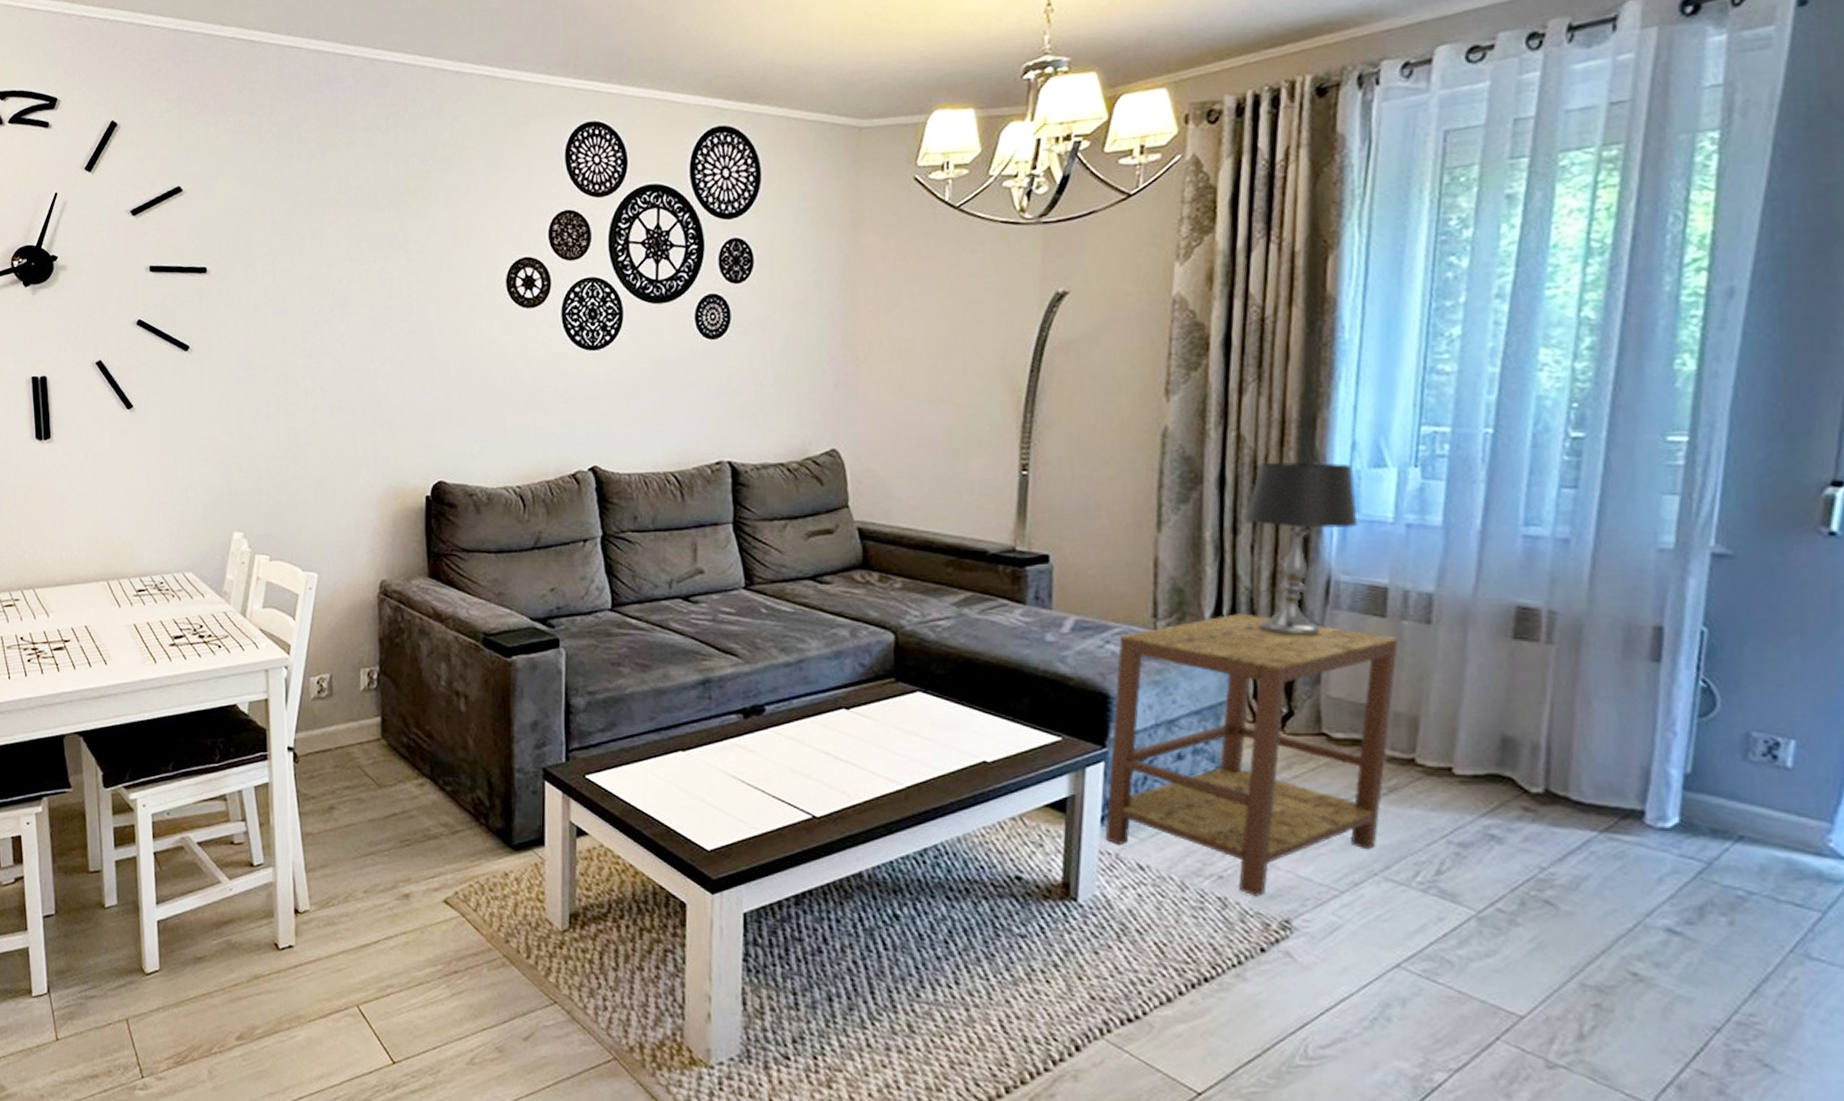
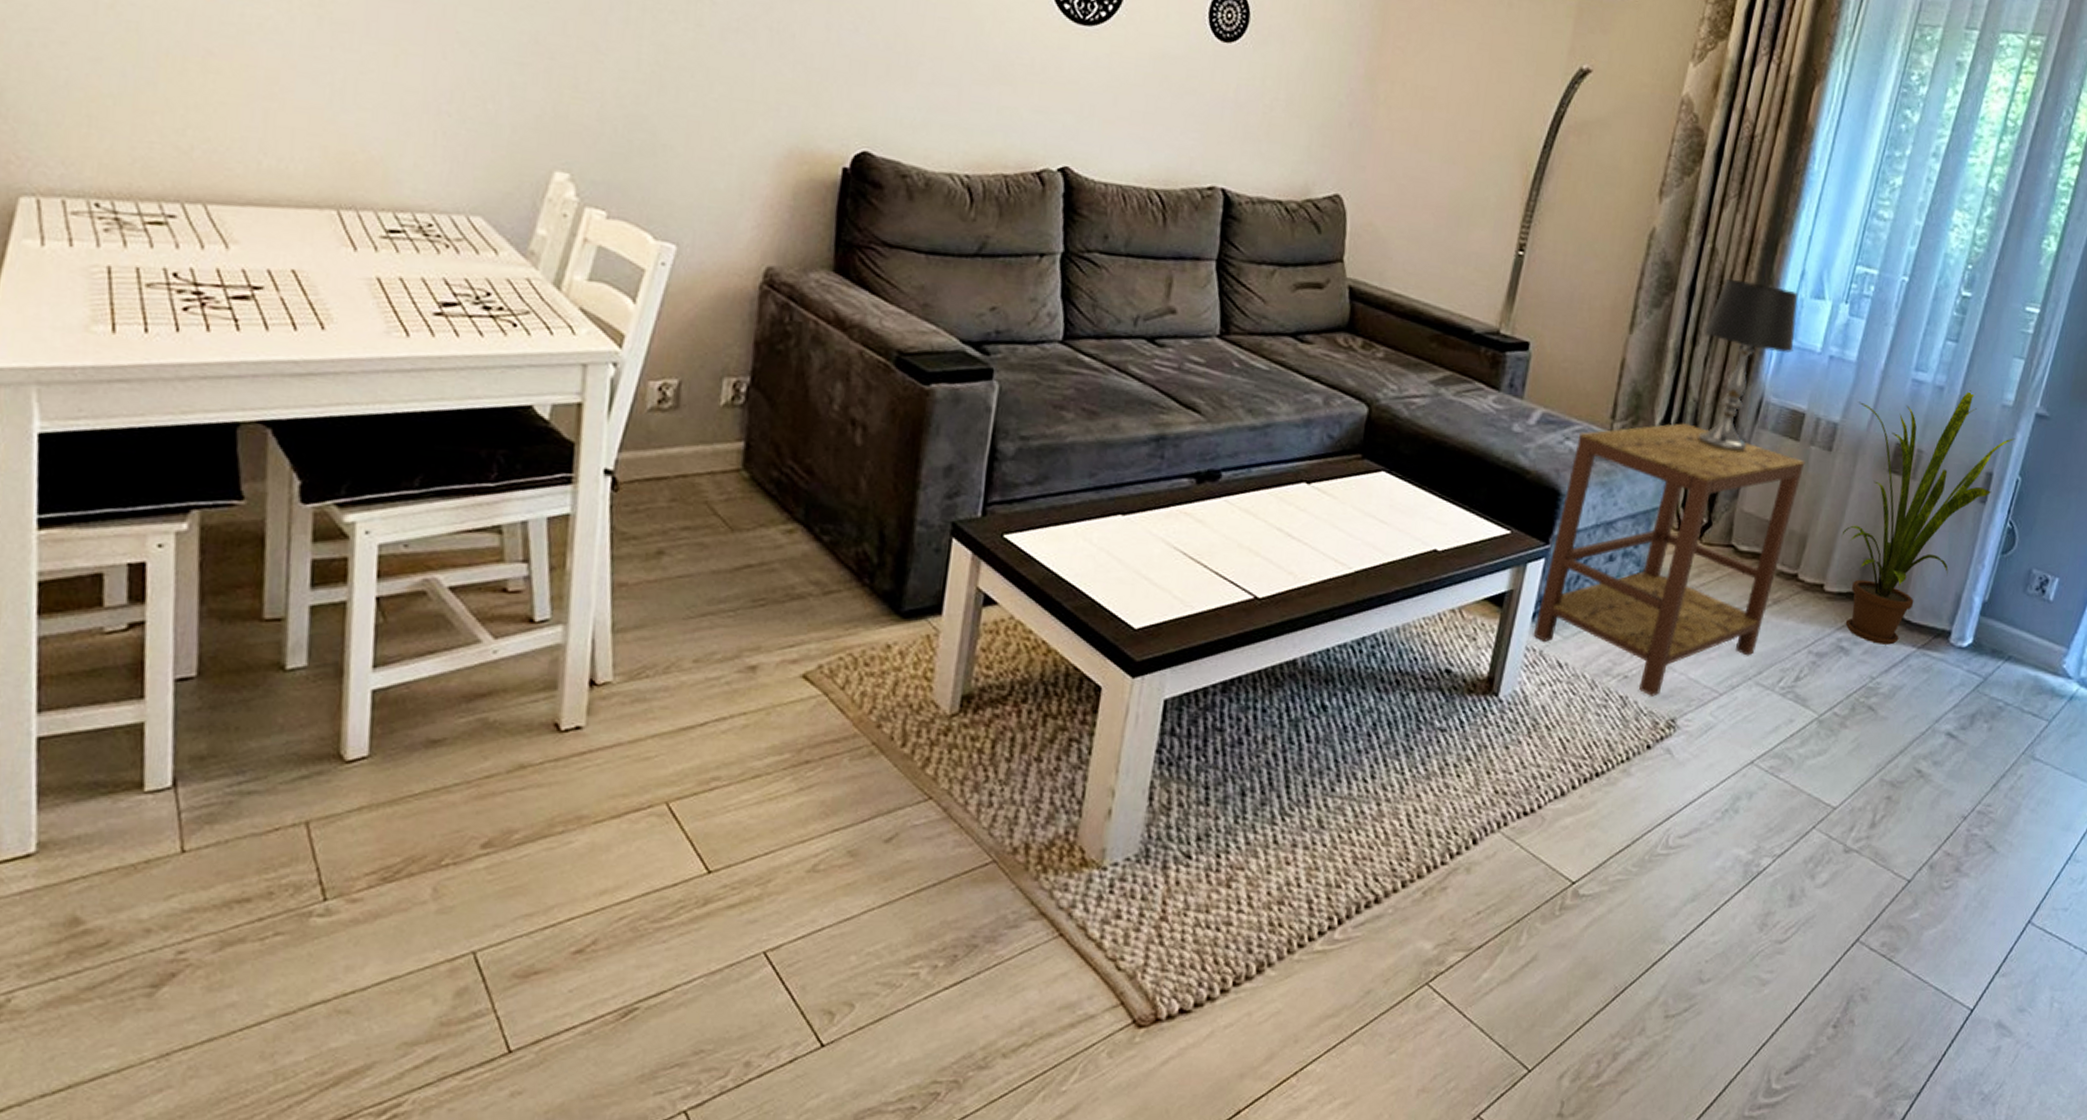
house plant: none [1454,538,1688,830] -> present [1841,390,2016,645]

